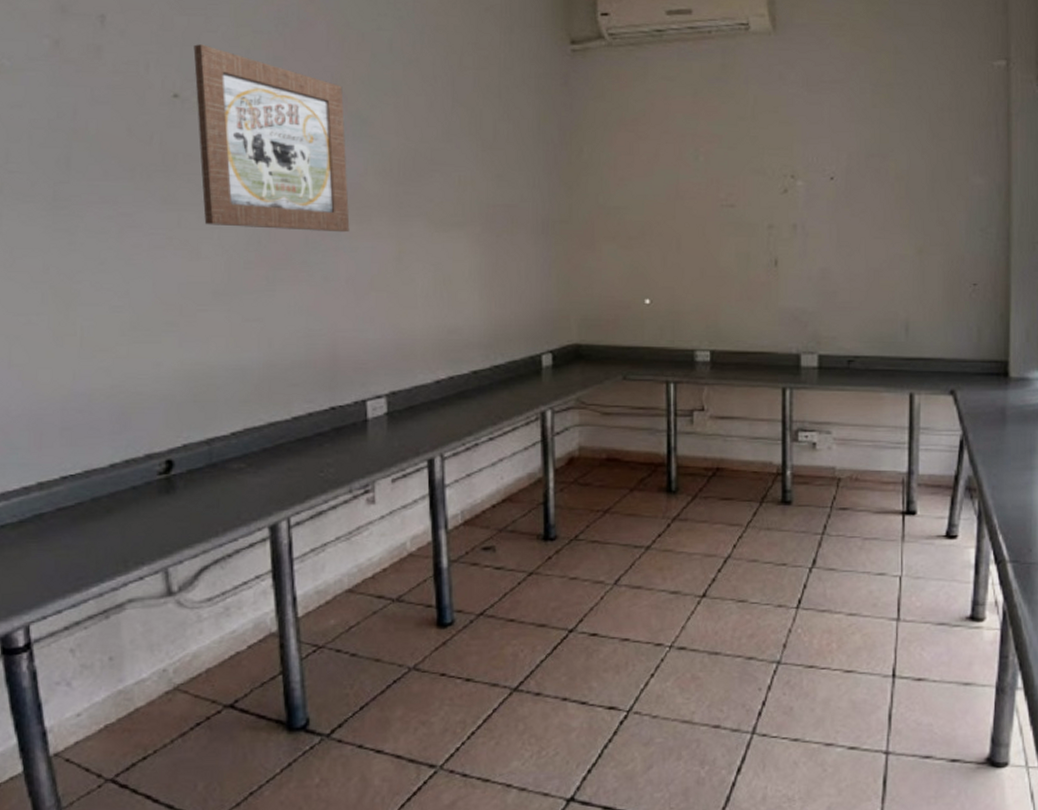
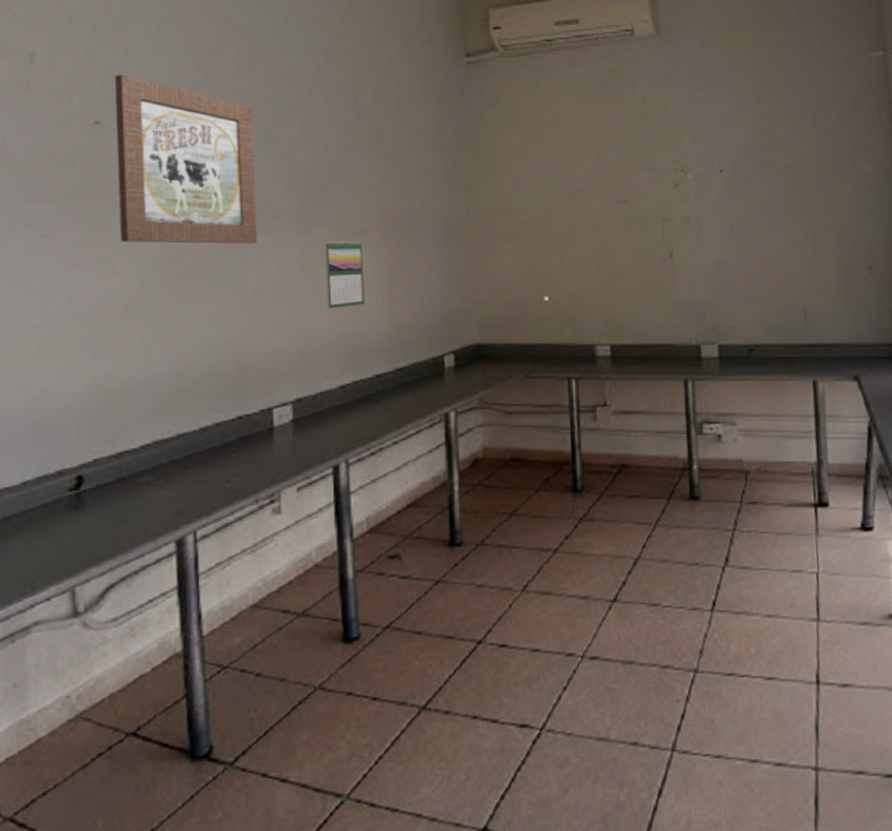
calendar: none [420,232,461,303] -> present [325,240,365,309]

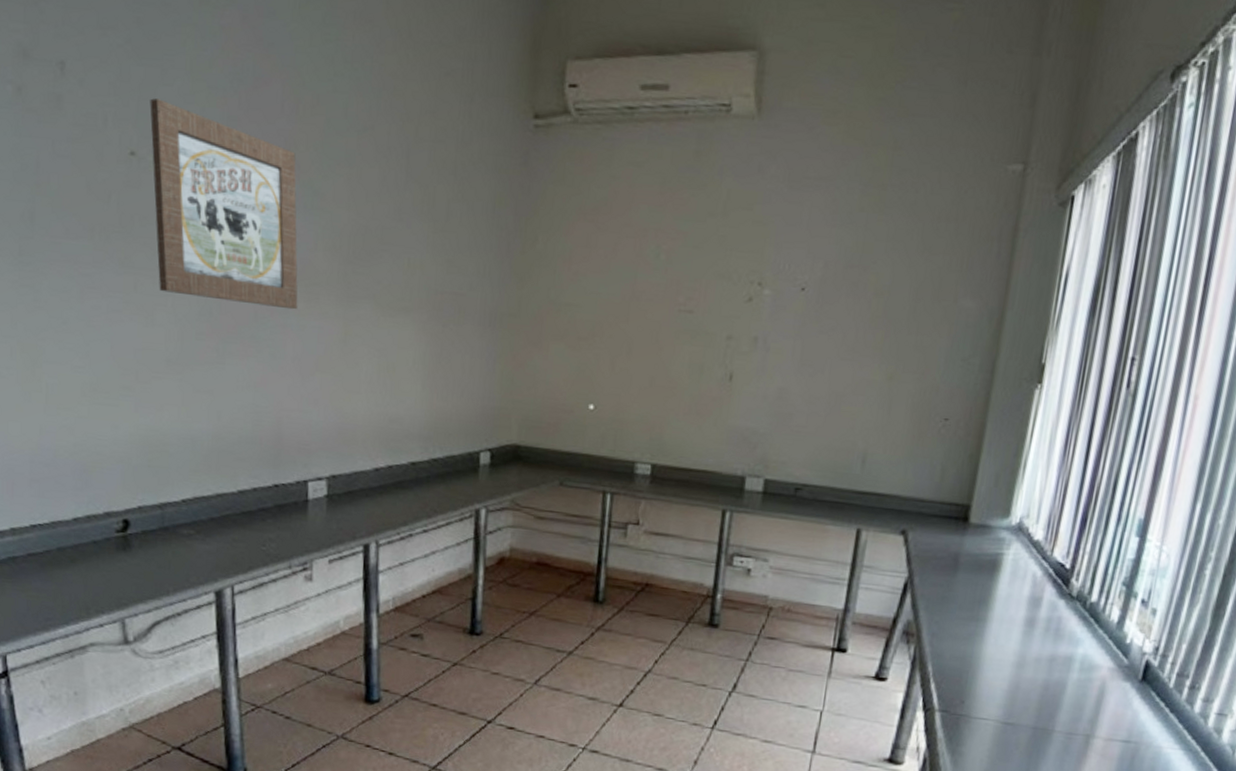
calendar: present [325,240,365,309] -> none [366,316,406,390]

